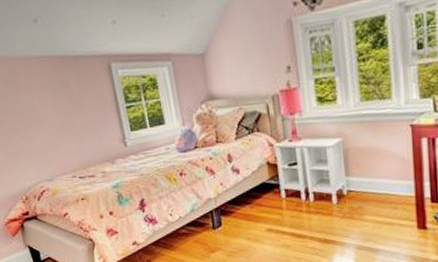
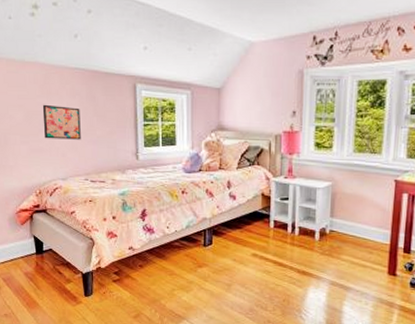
wall art: none [12,100,61,139] -> present [42,104,81,140]

